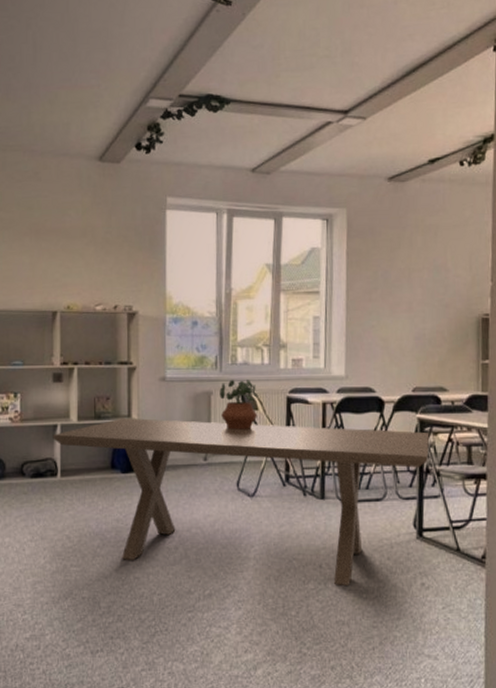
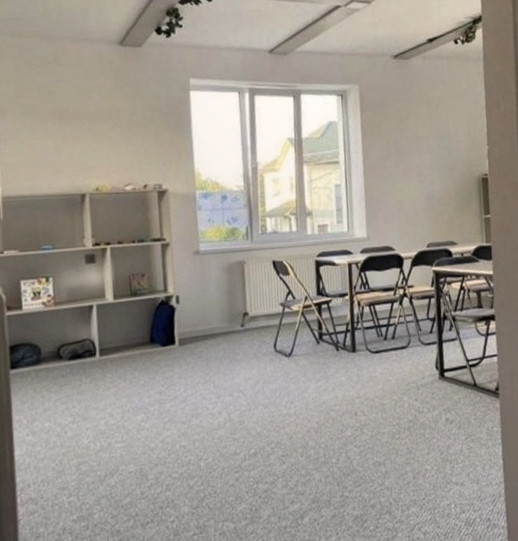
dining table: present [53,417,430,587] -> none [89,283,445,431]
potted plant: present [219,380,259,430] -> none [252,247,290,295]

